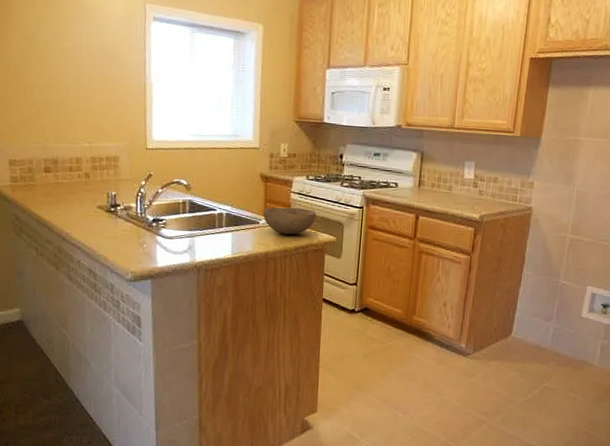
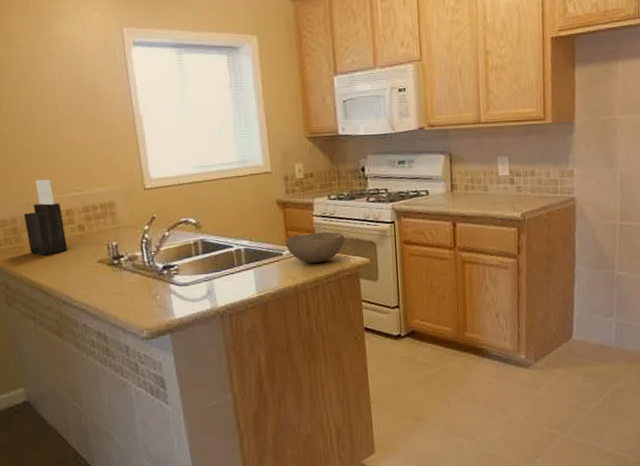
knife block: none [39,128,73,196] -> present [23,179,68,256]

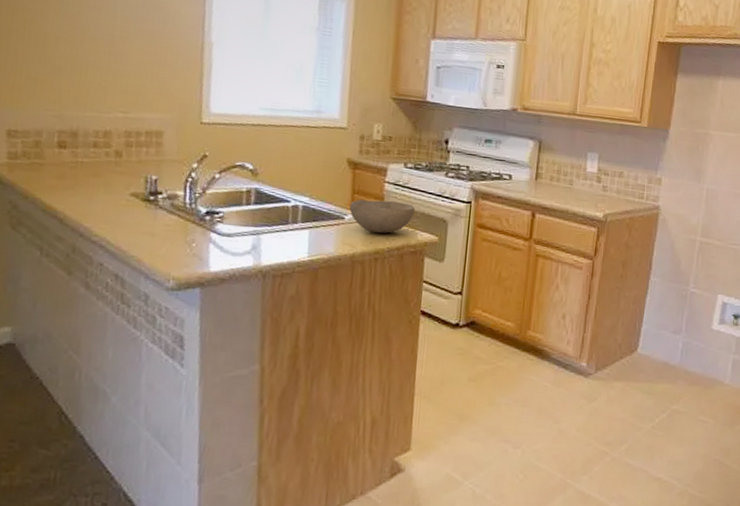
knife block: present [23,179,68,256] -> none [51,92,99,178]

